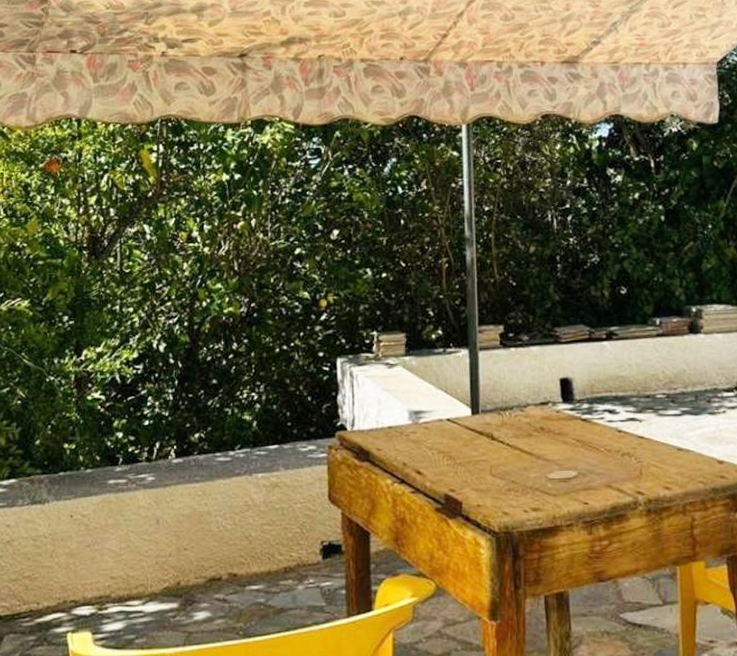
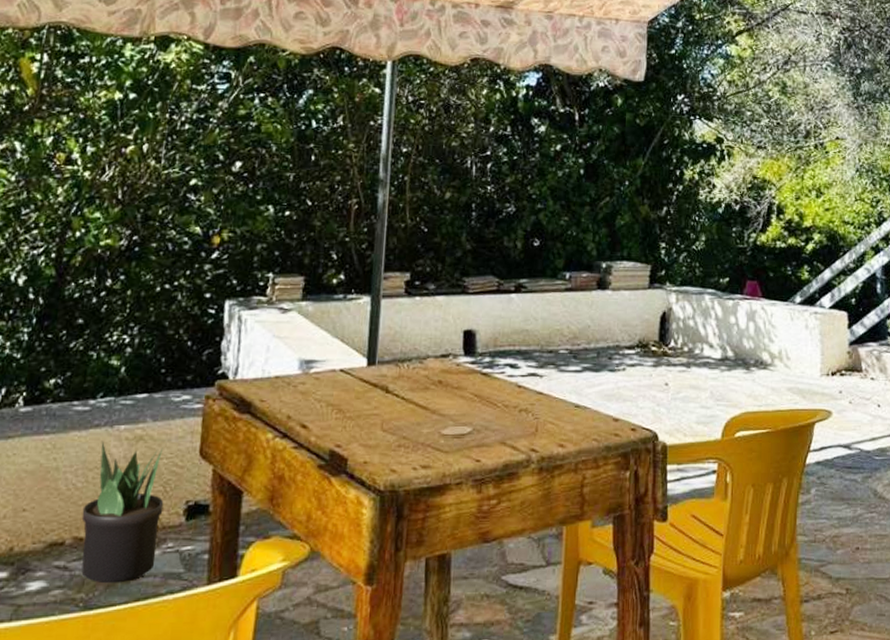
planter: none [233,488,302,615] -> present [81,441,164,584]

